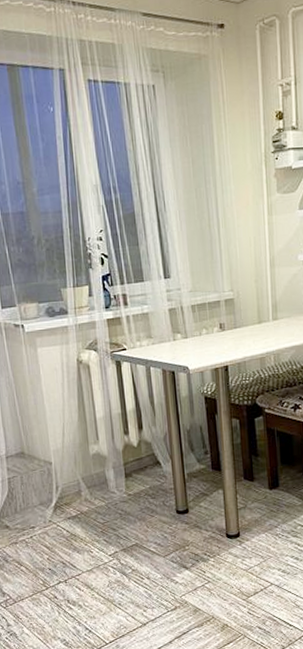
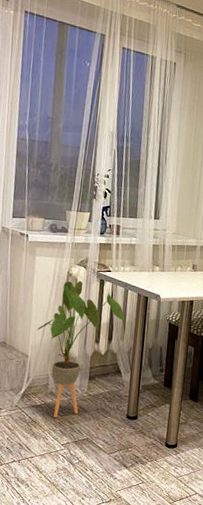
house plant: none [55,366,154,527] -> present [36,280,125,418]

